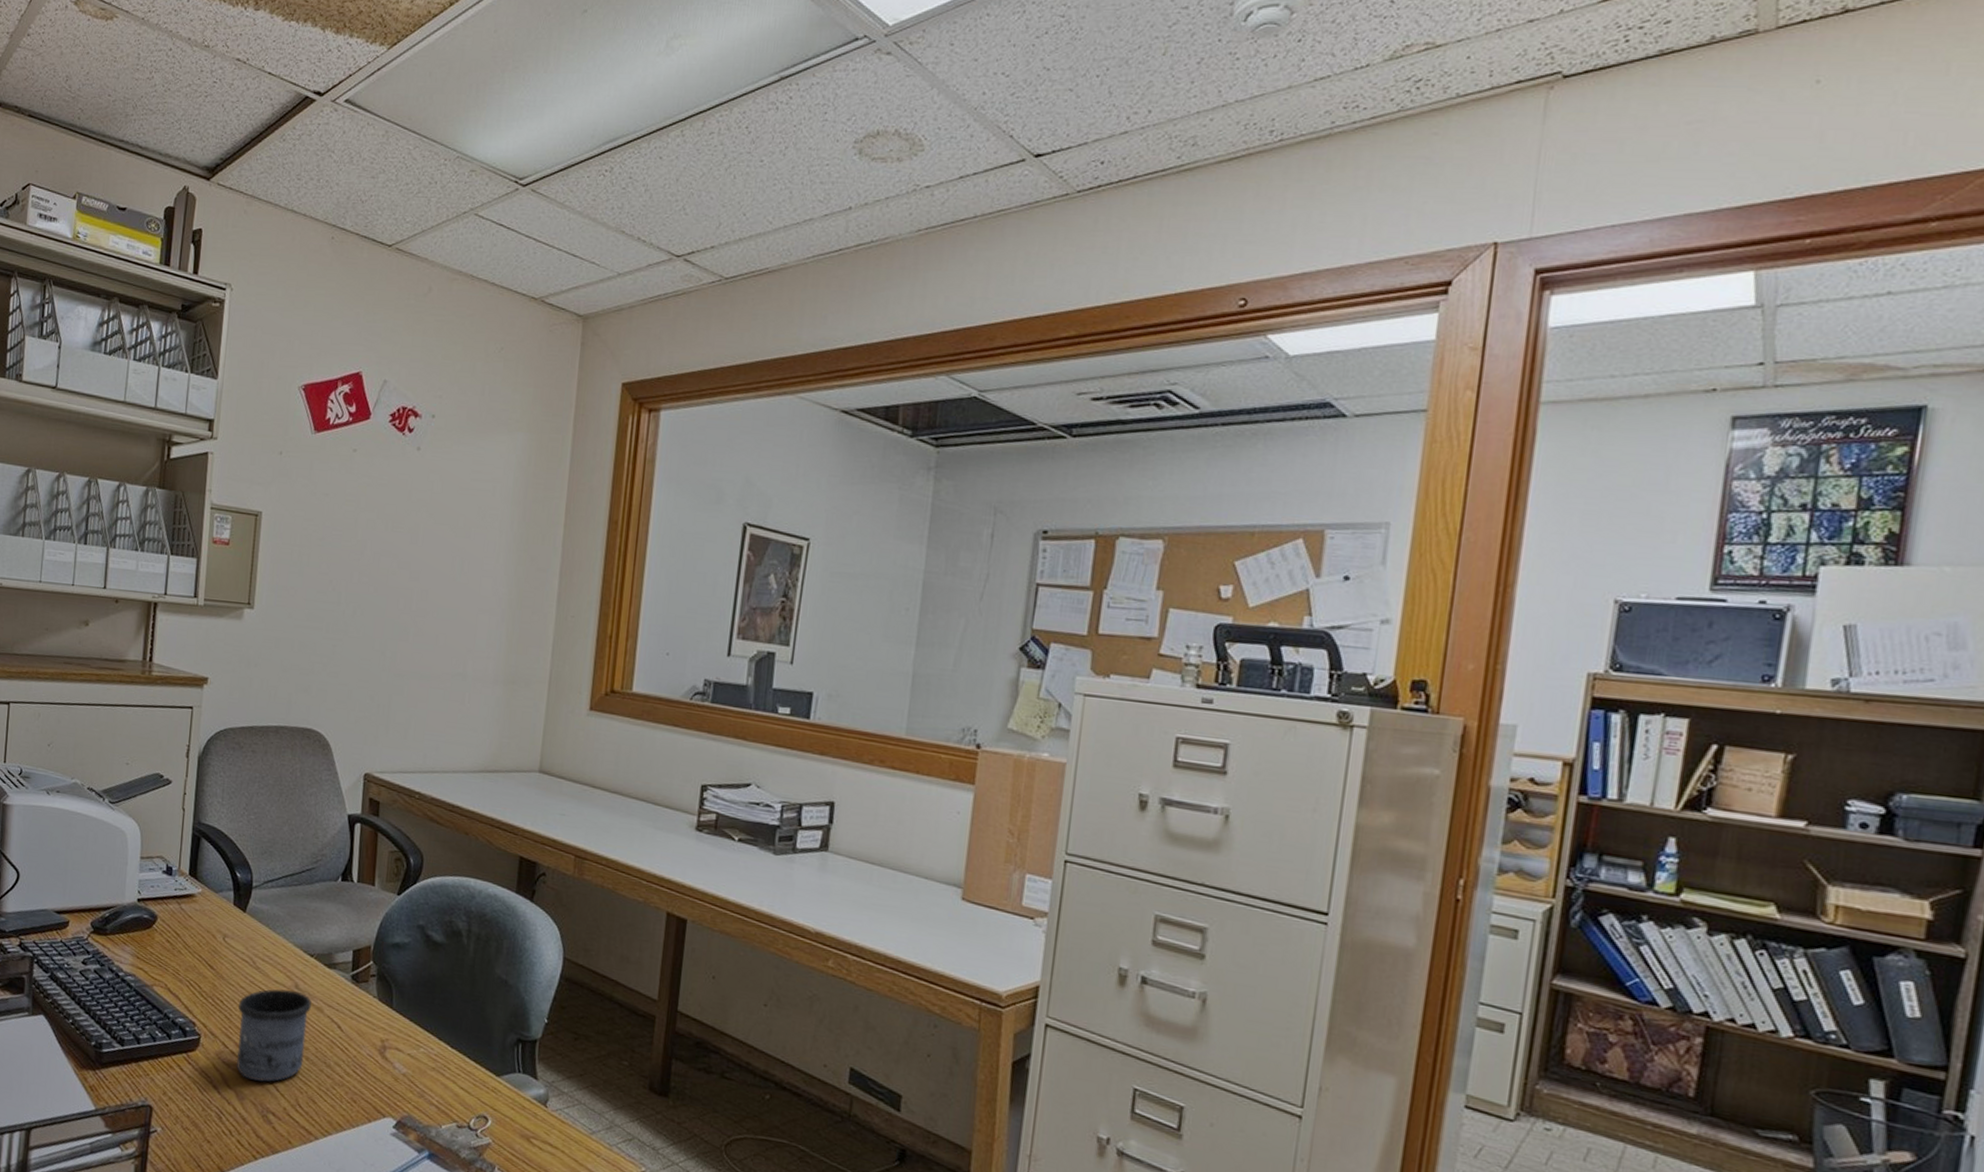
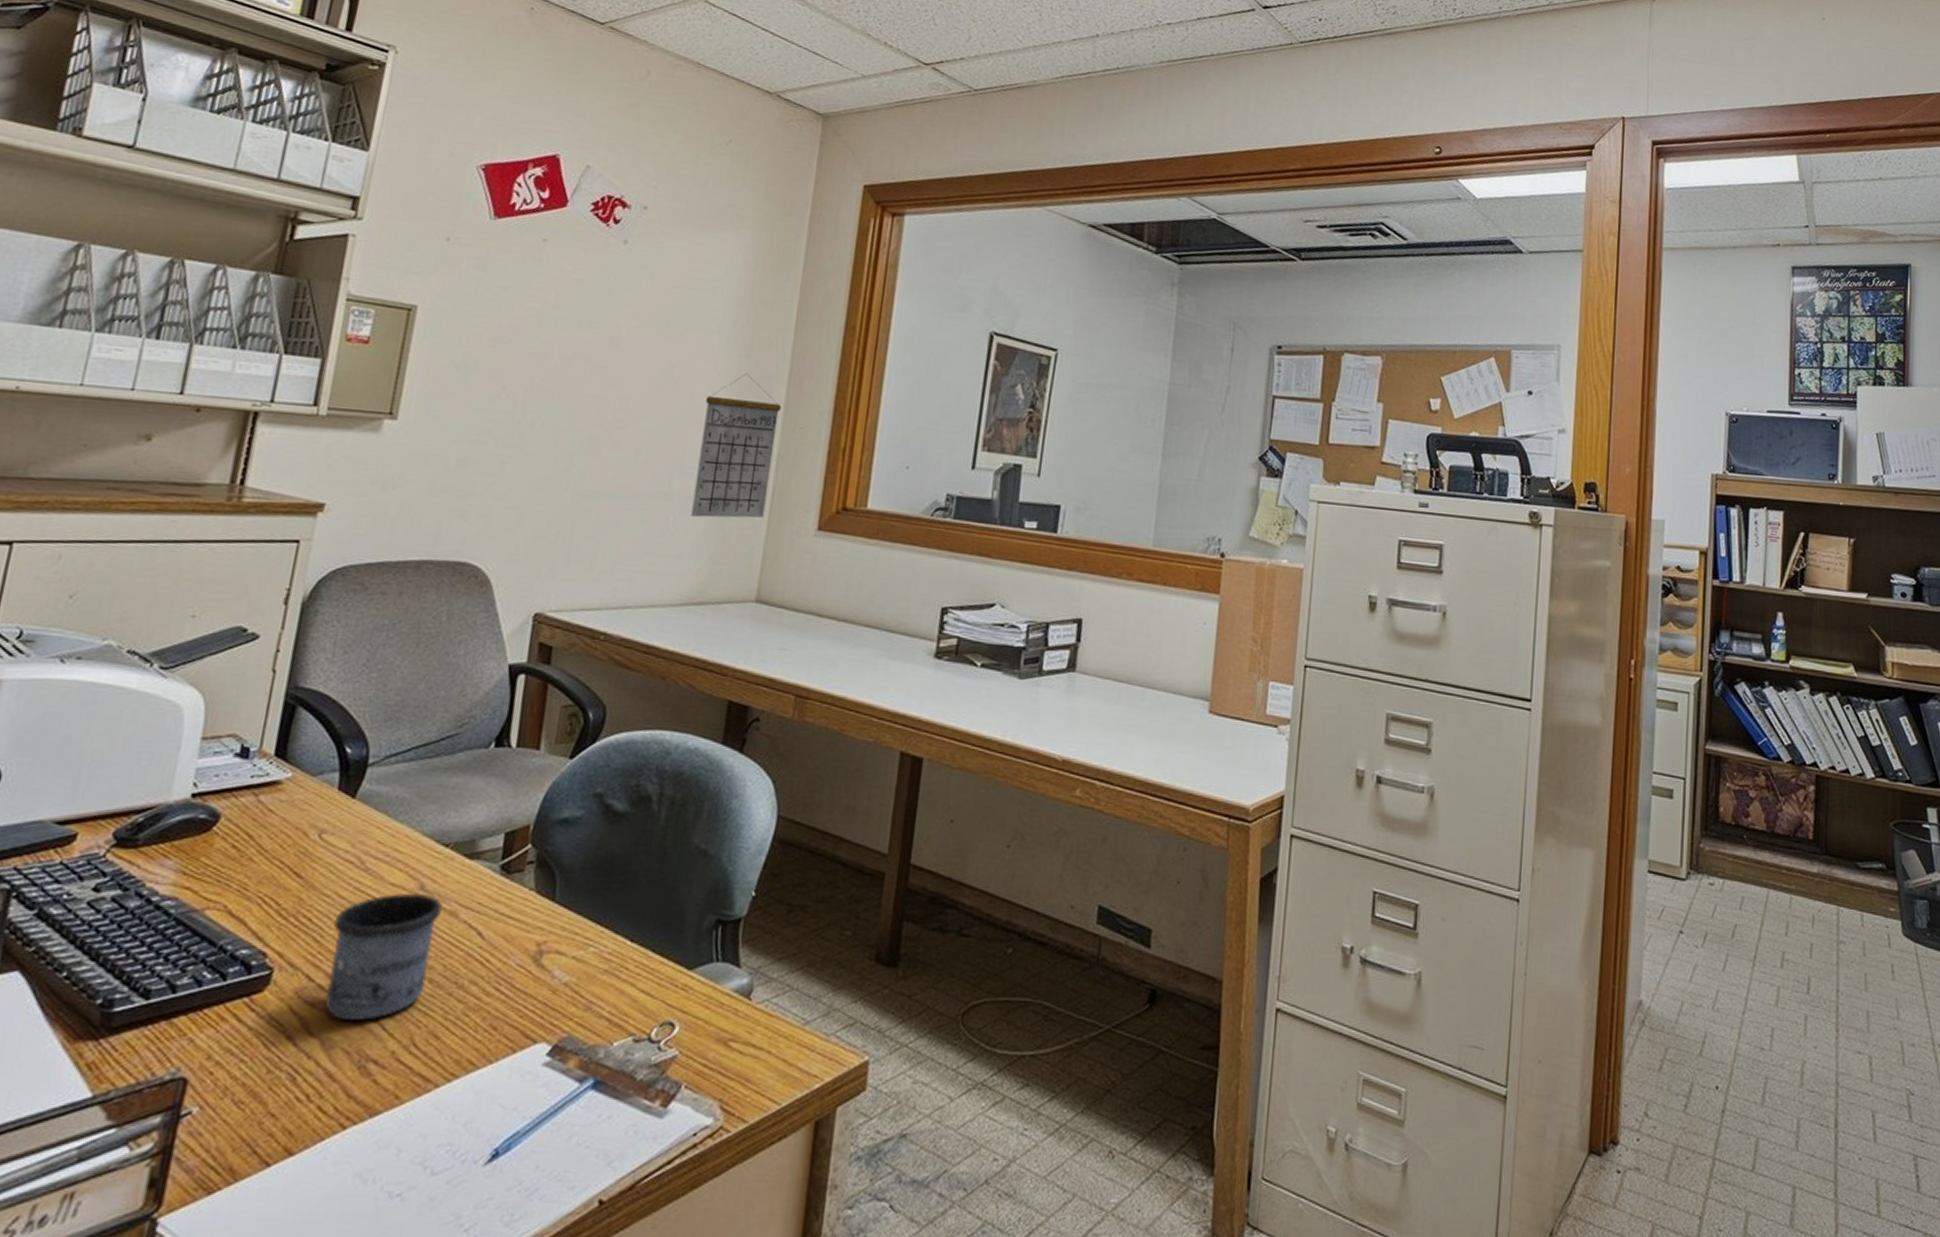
calendar: none [482,566,555,698] -> present [690,373,782,518]

